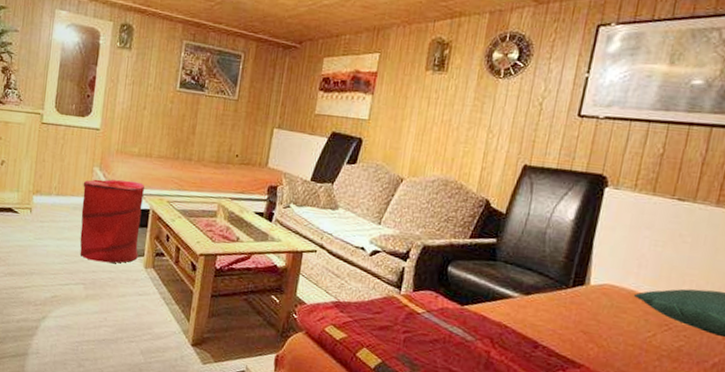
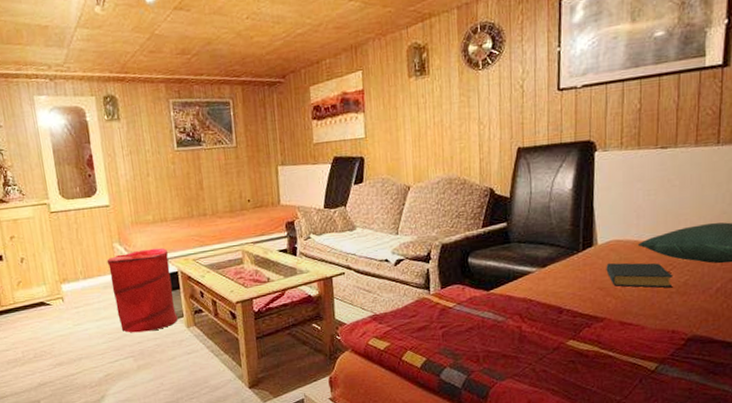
hardback book: none [594,307,667,350] -> present [606,262,673,288]

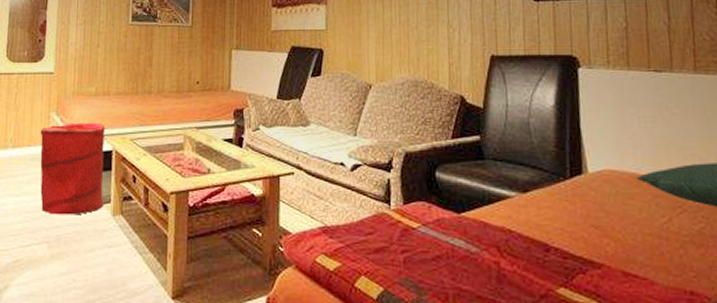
hardback book: present [606,262,673,288] -> none [600,196,685,236]

